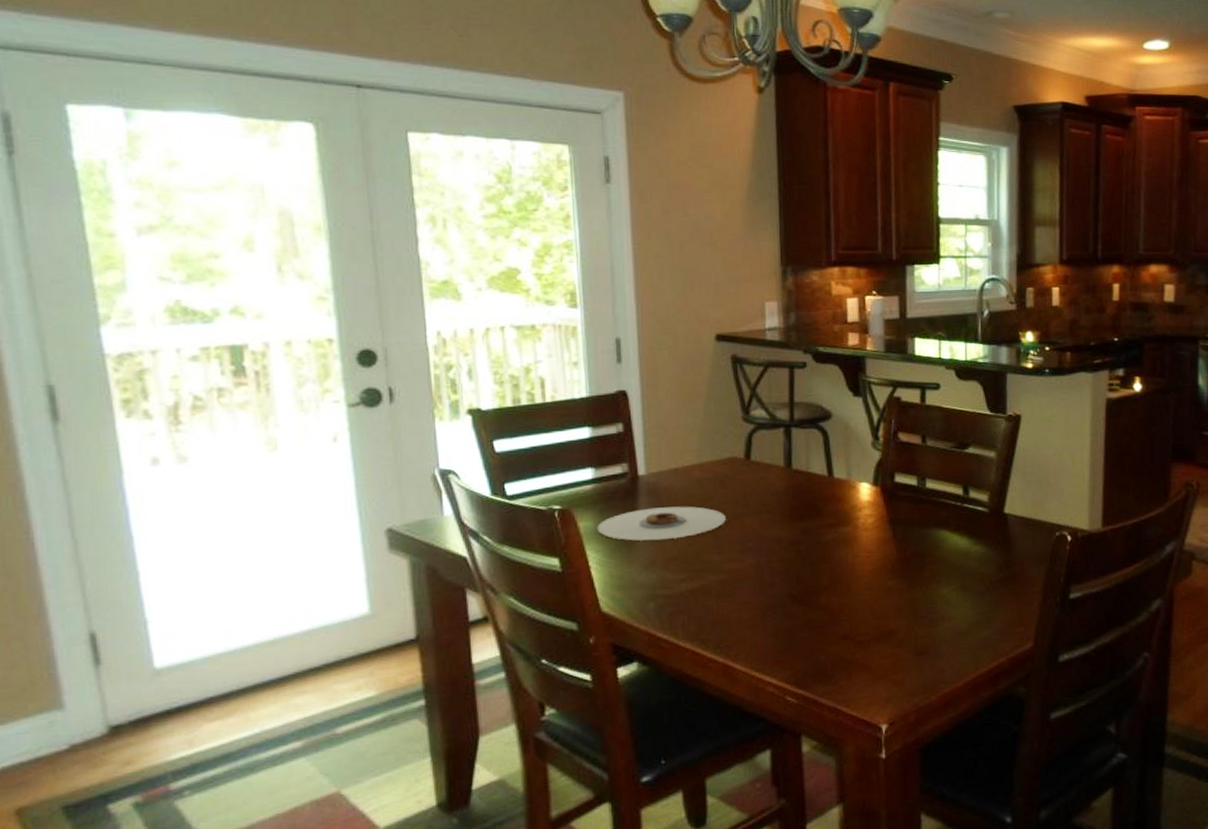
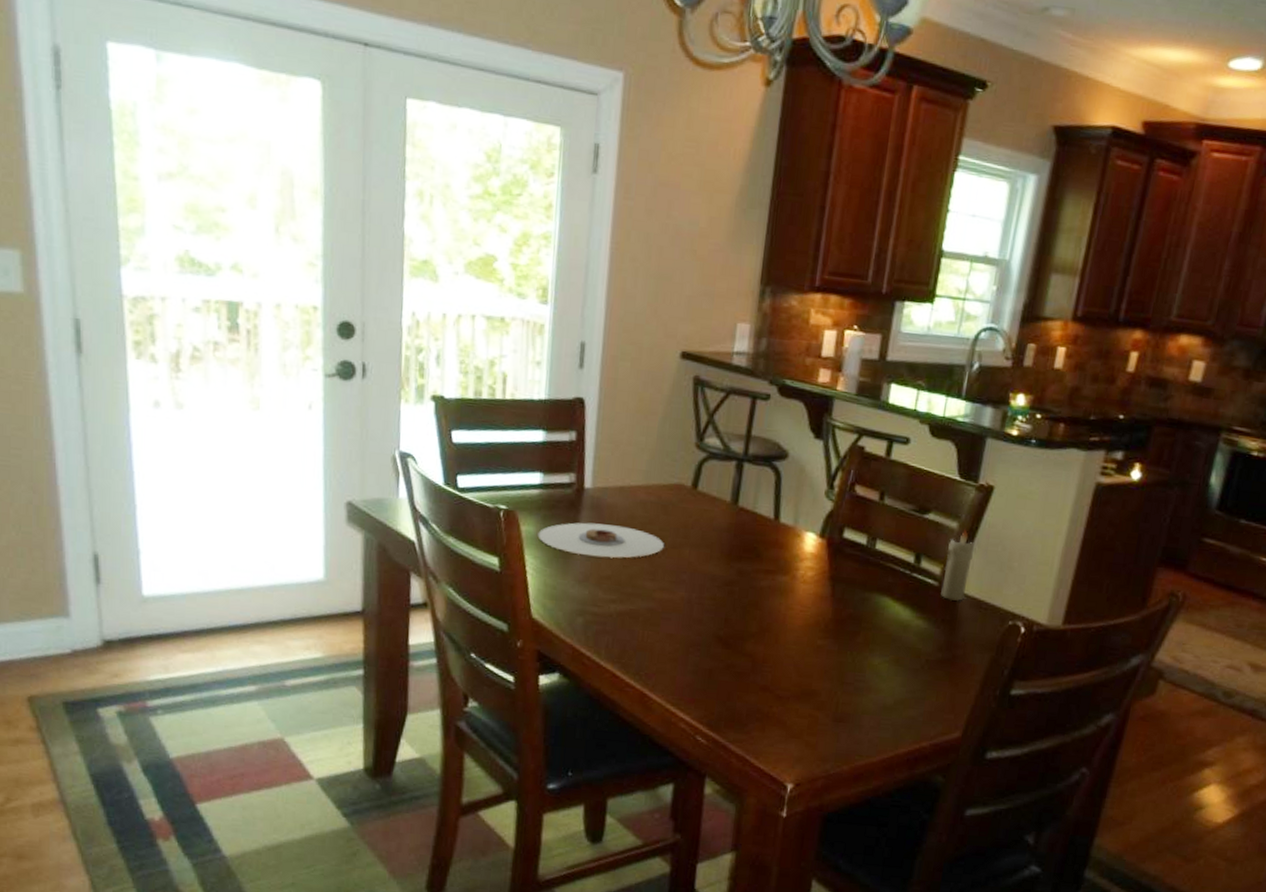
candle: none [991,456,1014,524] -> present [941,528,974,601]

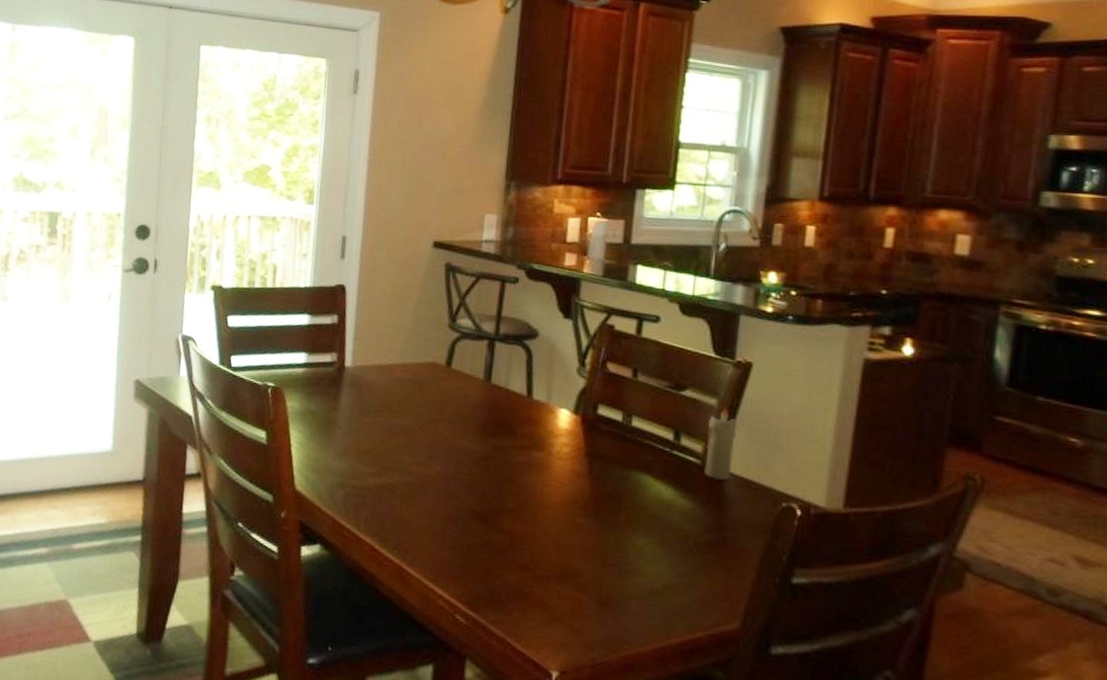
plate: present [537,522,664,558] -> none [302,398,420,433]

